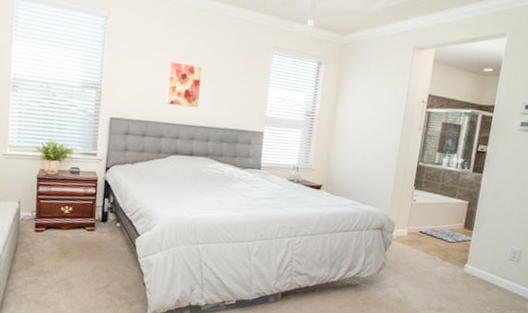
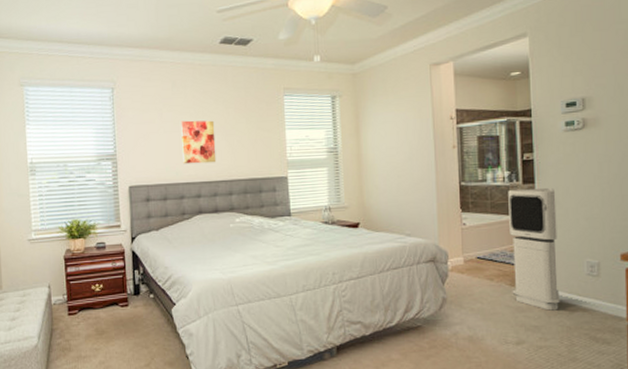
air purifier: none [443,175,499,286] -> present [508,187,560,311]

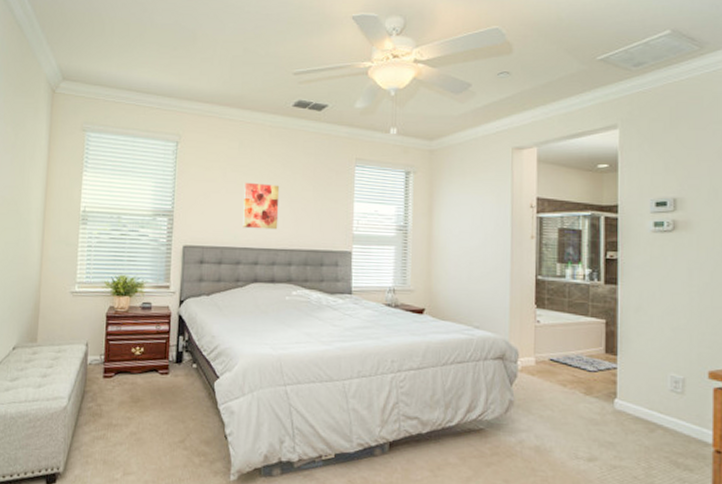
air purifier: present [508,187,560,311] -> none [586,288,640,427]

